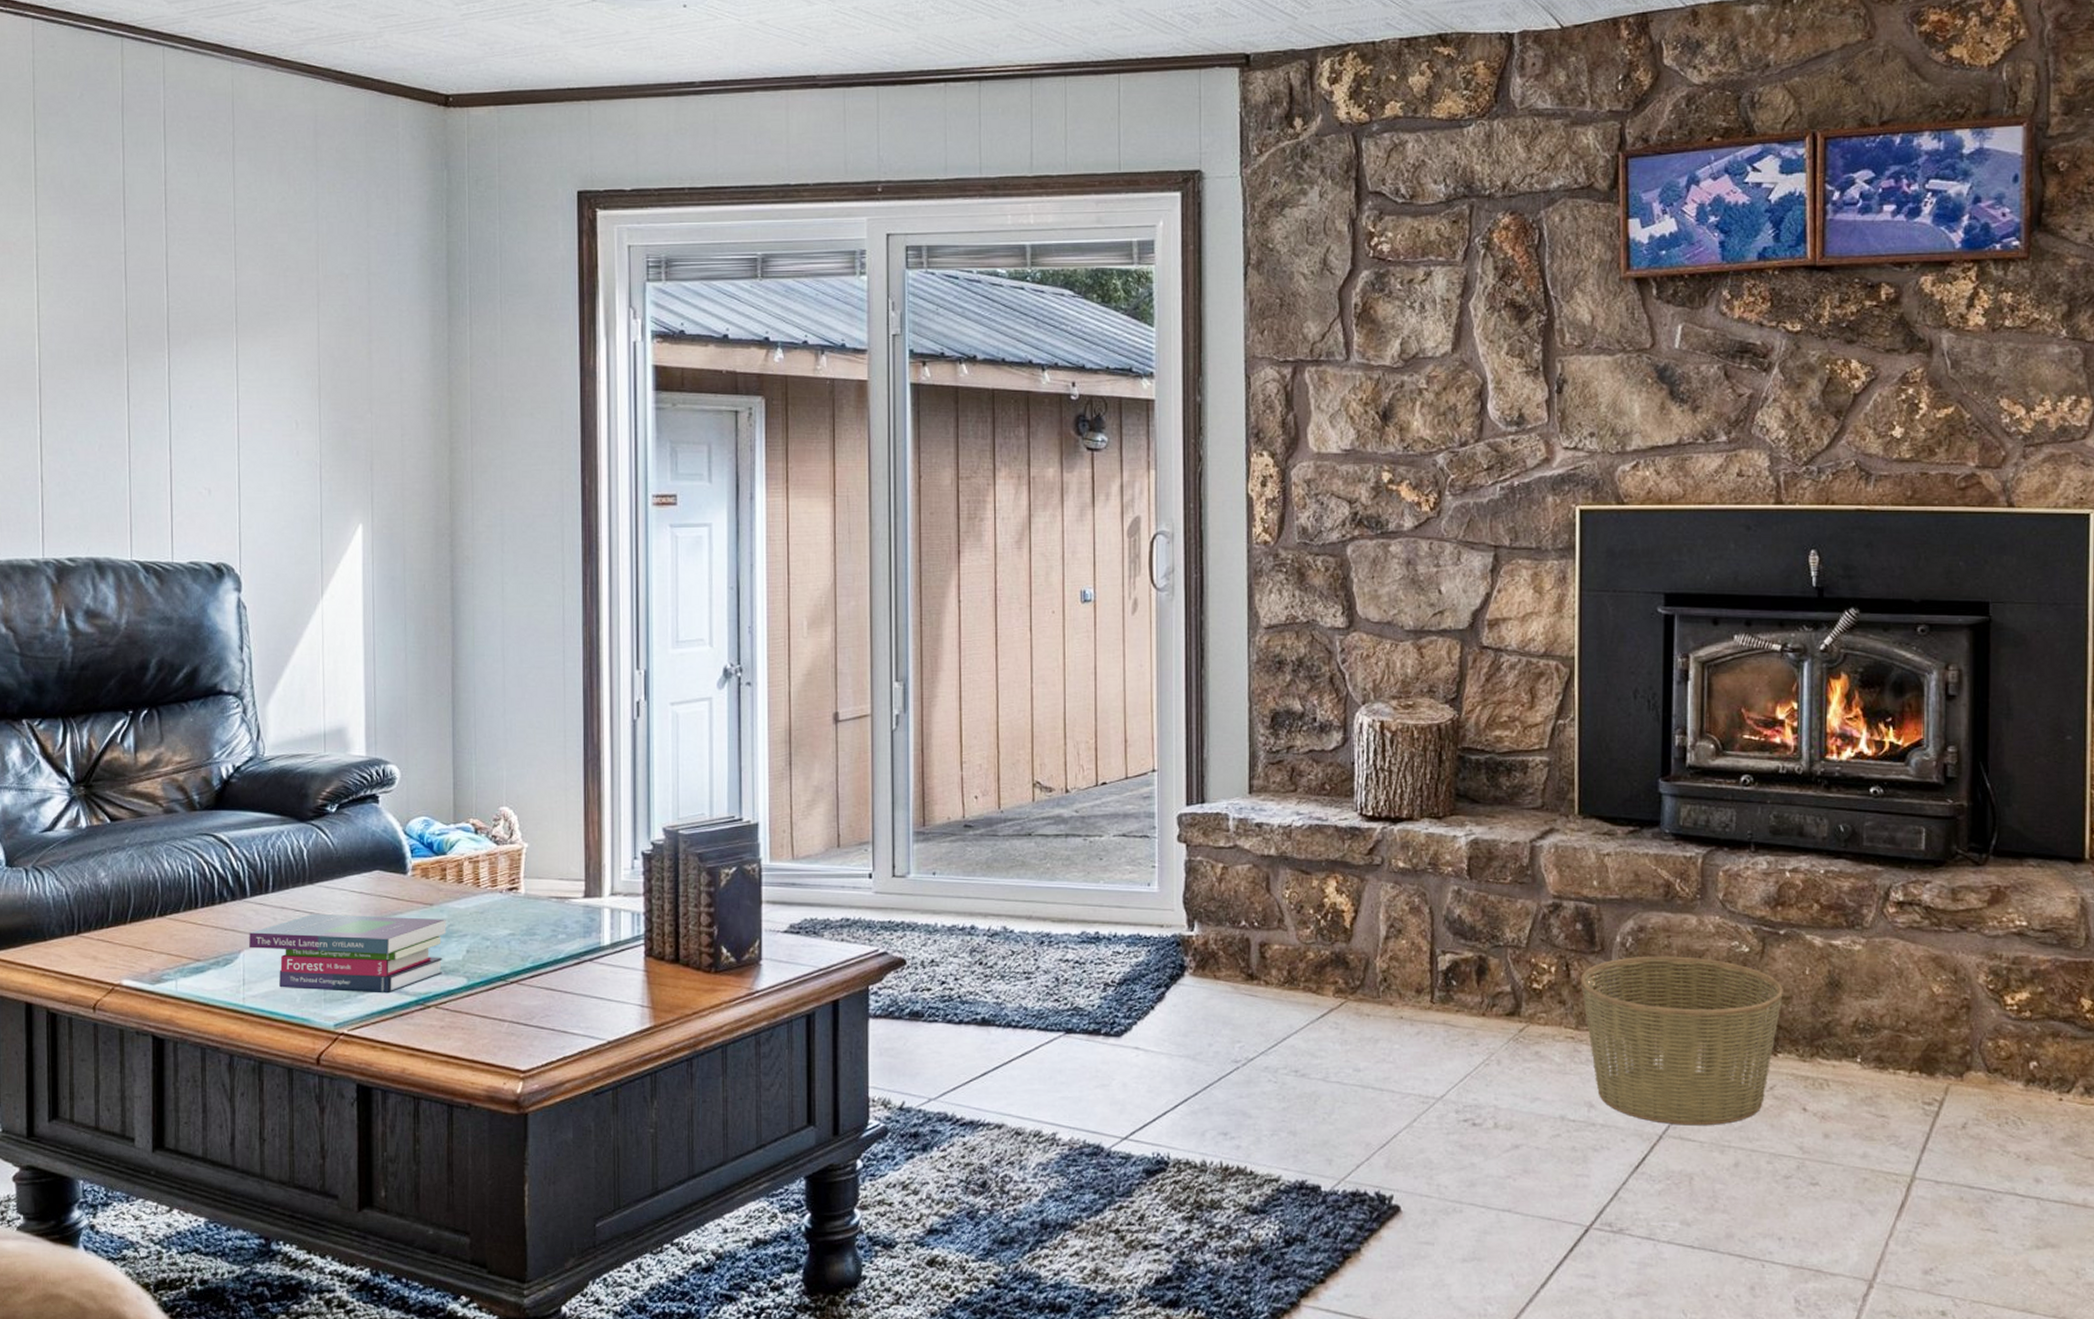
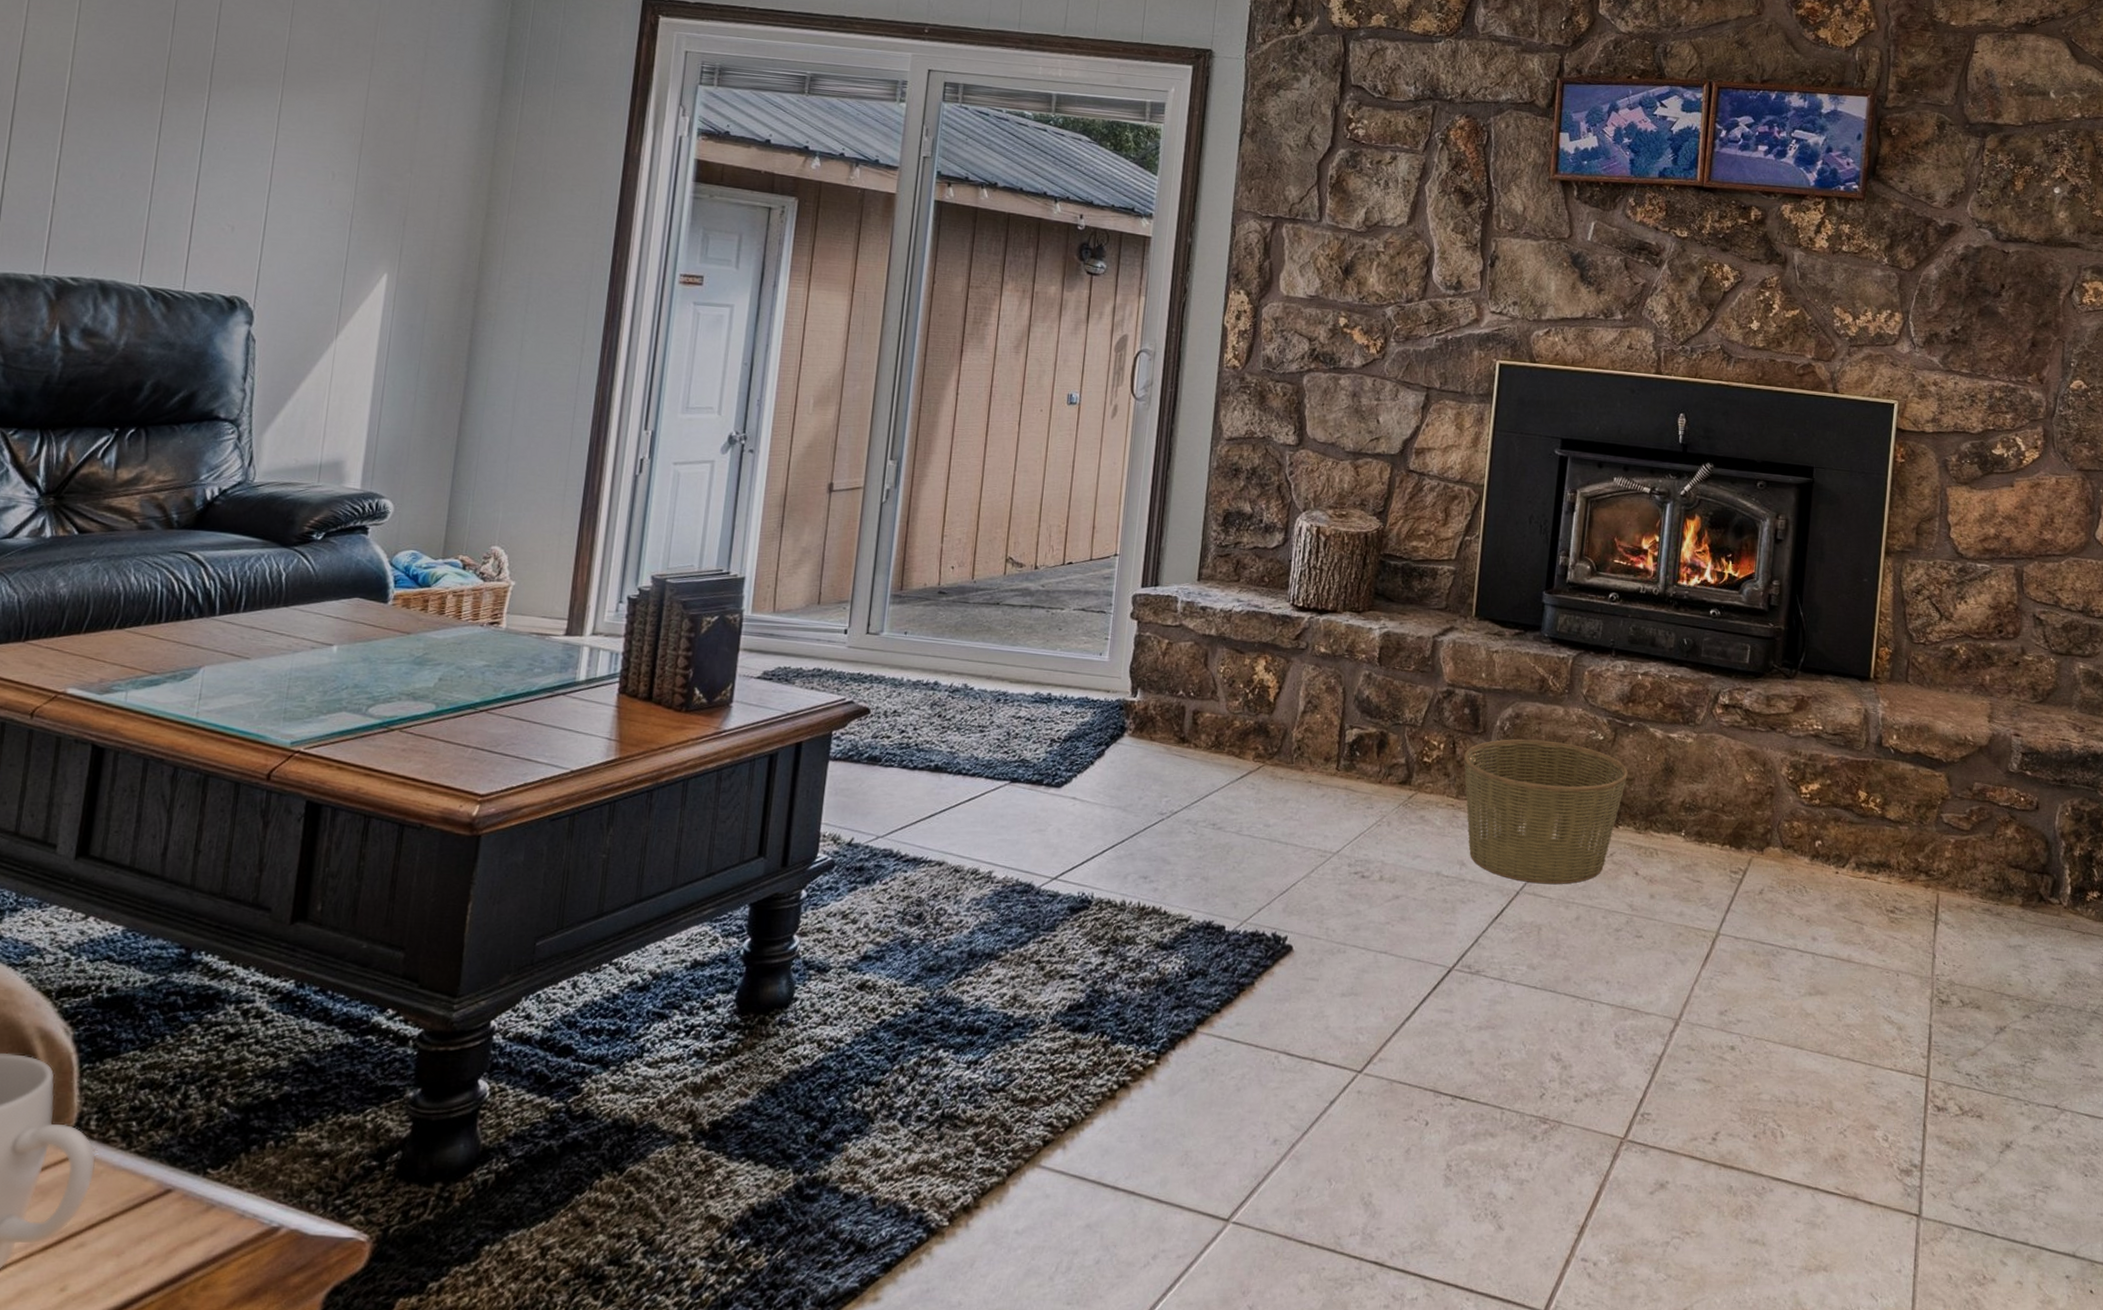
books: present [249,913,446,994] -> none [211,634,422,716]

